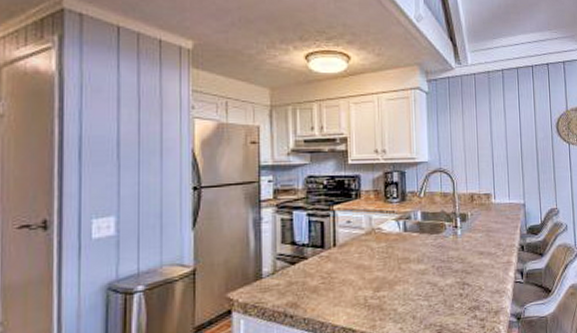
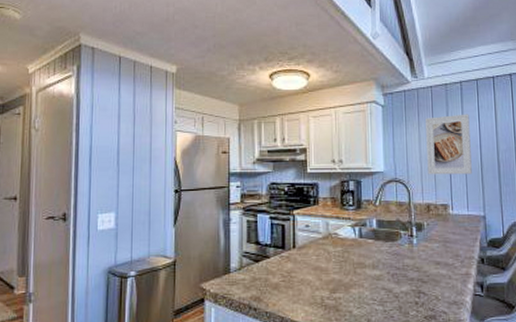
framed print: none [469,102,513,164] -> present [426,114,472,175]

